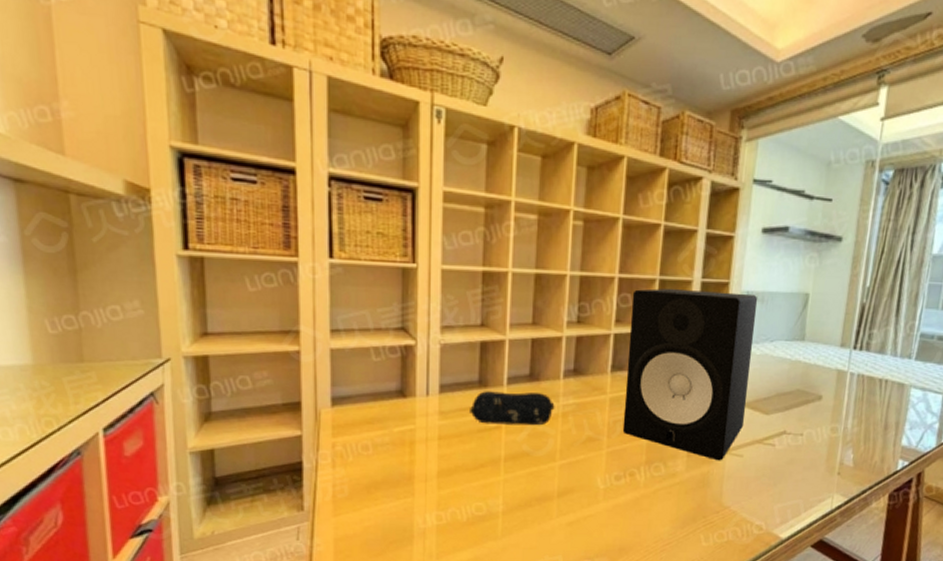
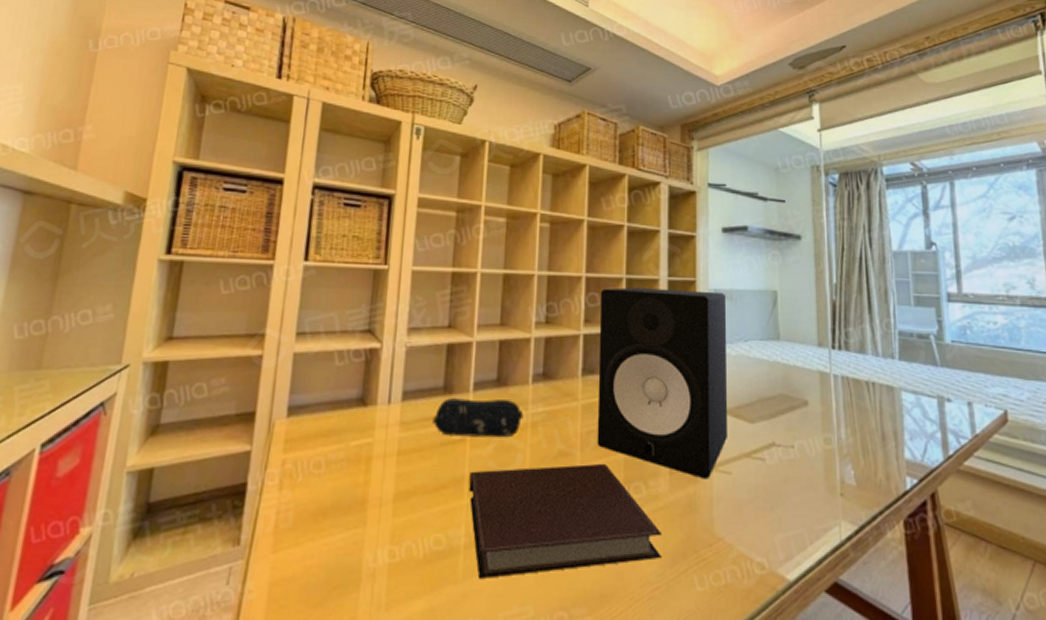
notebook: none [505,447,676,536] -> present [469,463,662,578]

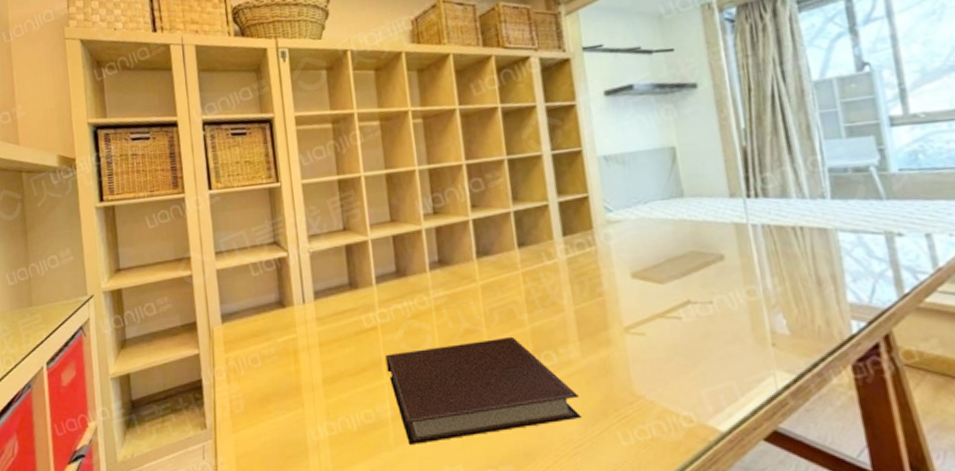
pencil case: present [433,398,524,438] -> none [344,288,427,326]
speaker: present [597,287,729,480] -> none [483,158,638,343]

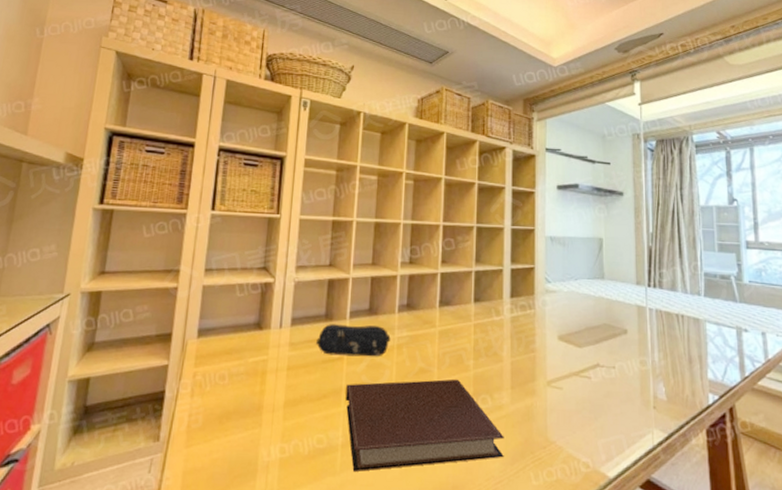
pencil case: none [344,288,427,326] -> present [316,324,391,357]

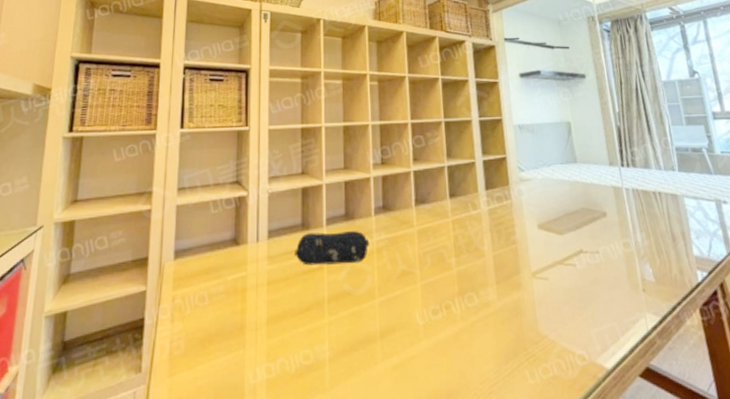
notebook: present [345,379,504,472] -> none [329,278,497,386]

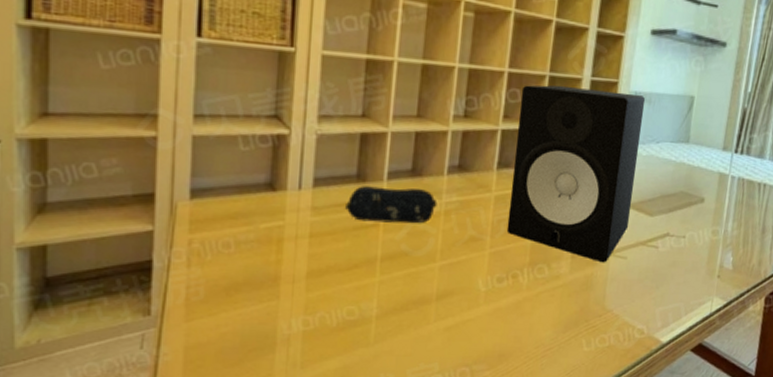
speaker: none [424,126,543,286] -> present [506,85,646,263]

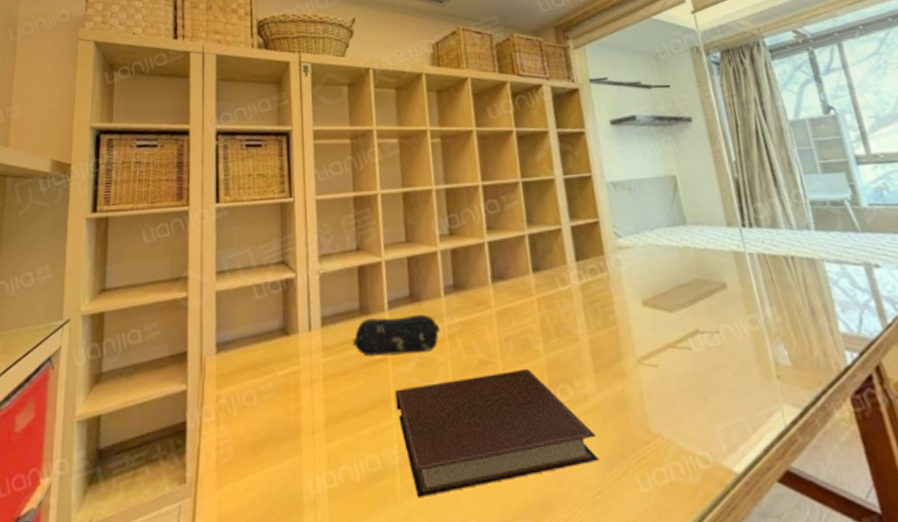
notebook: none [381,248,559,342] -> present [395,368,599,497]
speaker: present [506,85,646,263] -> none [498,184,649,375]

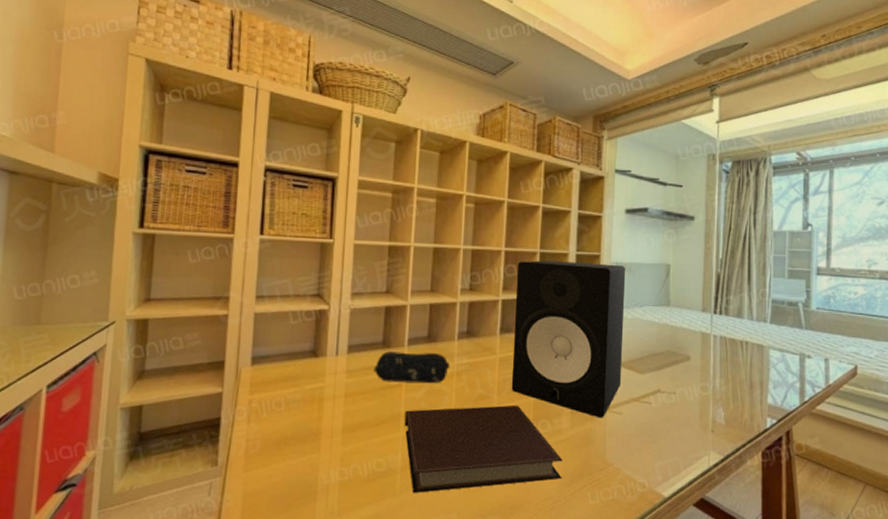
speaker: none [498,184,649,375] -> present [511,260,626,418]

